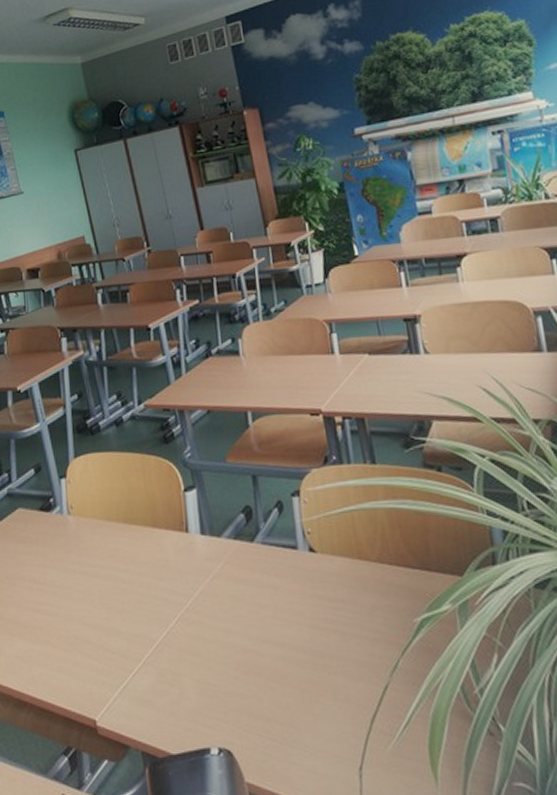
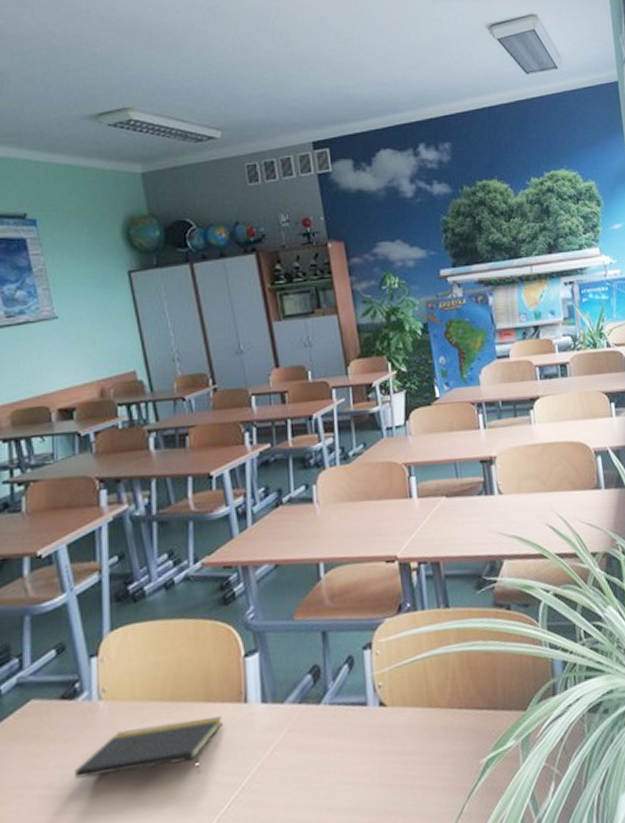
notepad: none [53,540,168,589] -> present [75,715,223,779]

